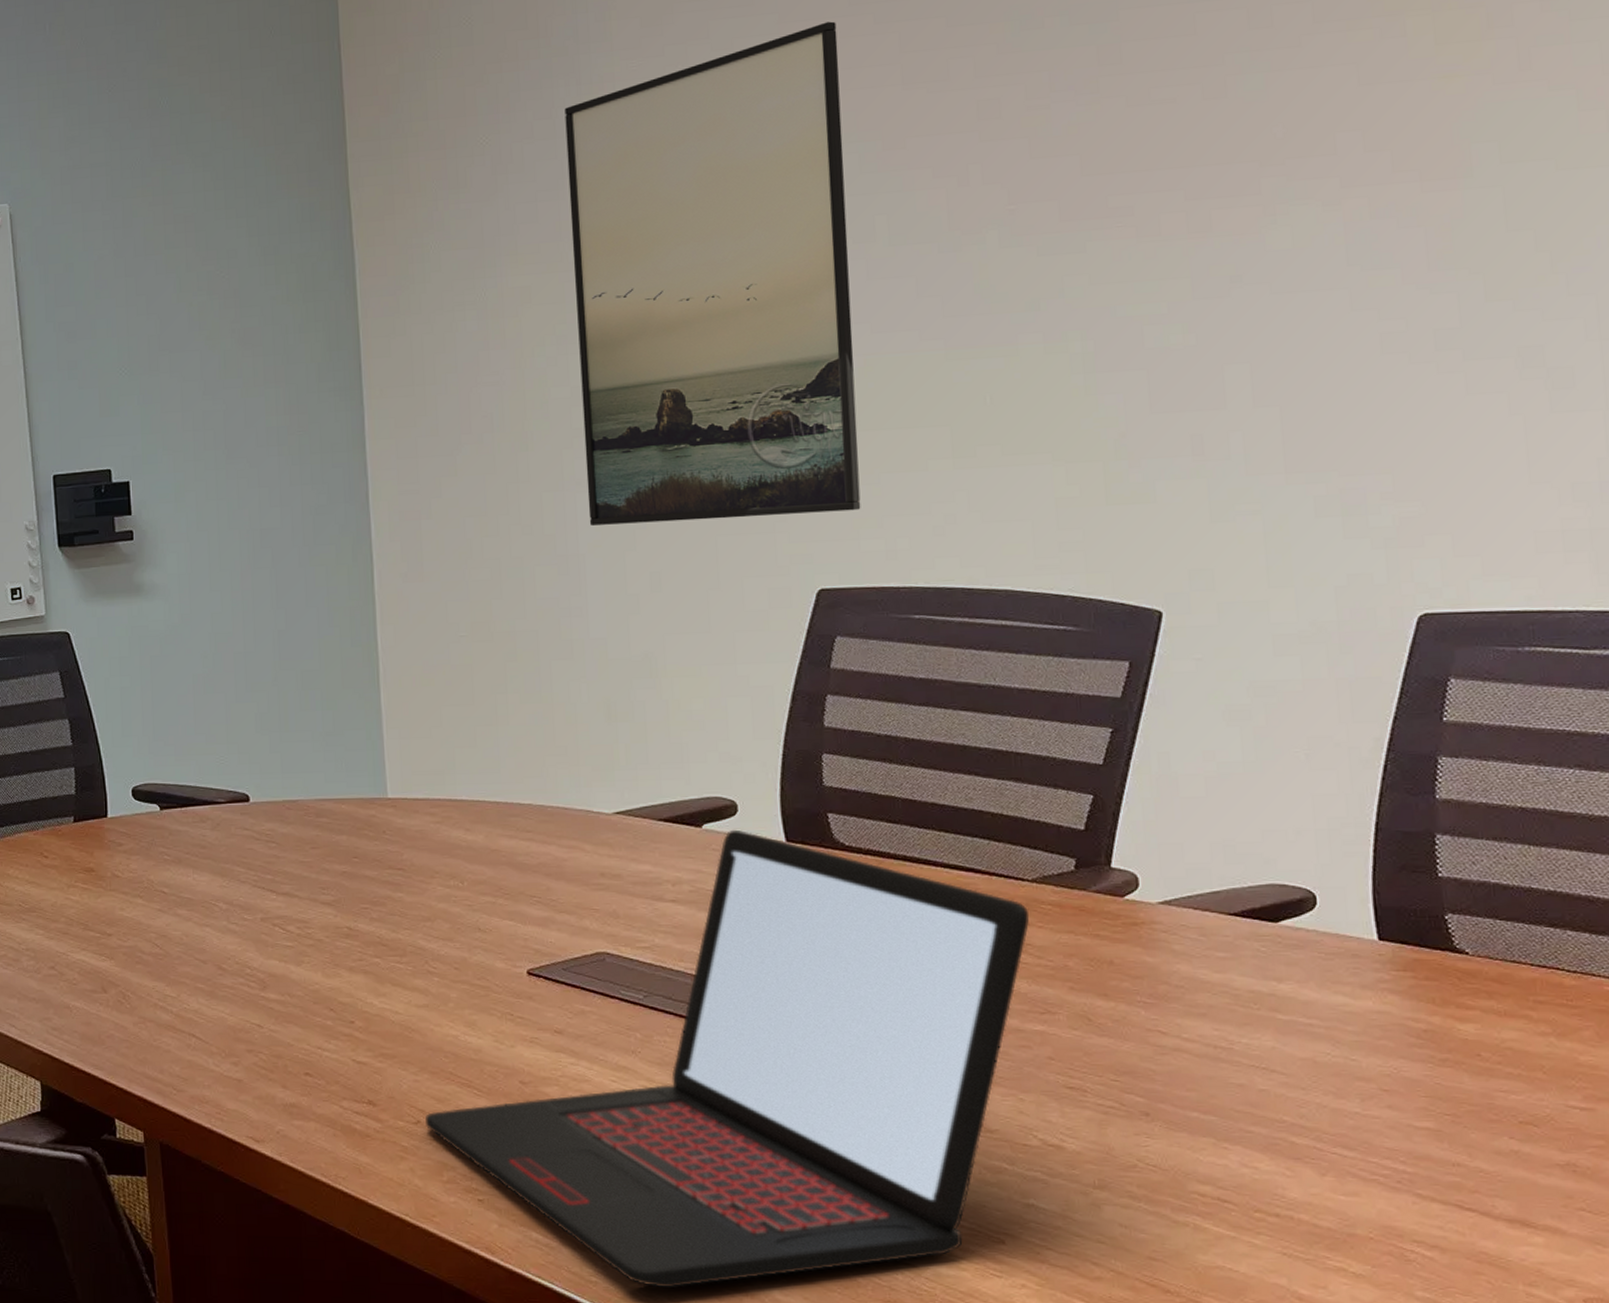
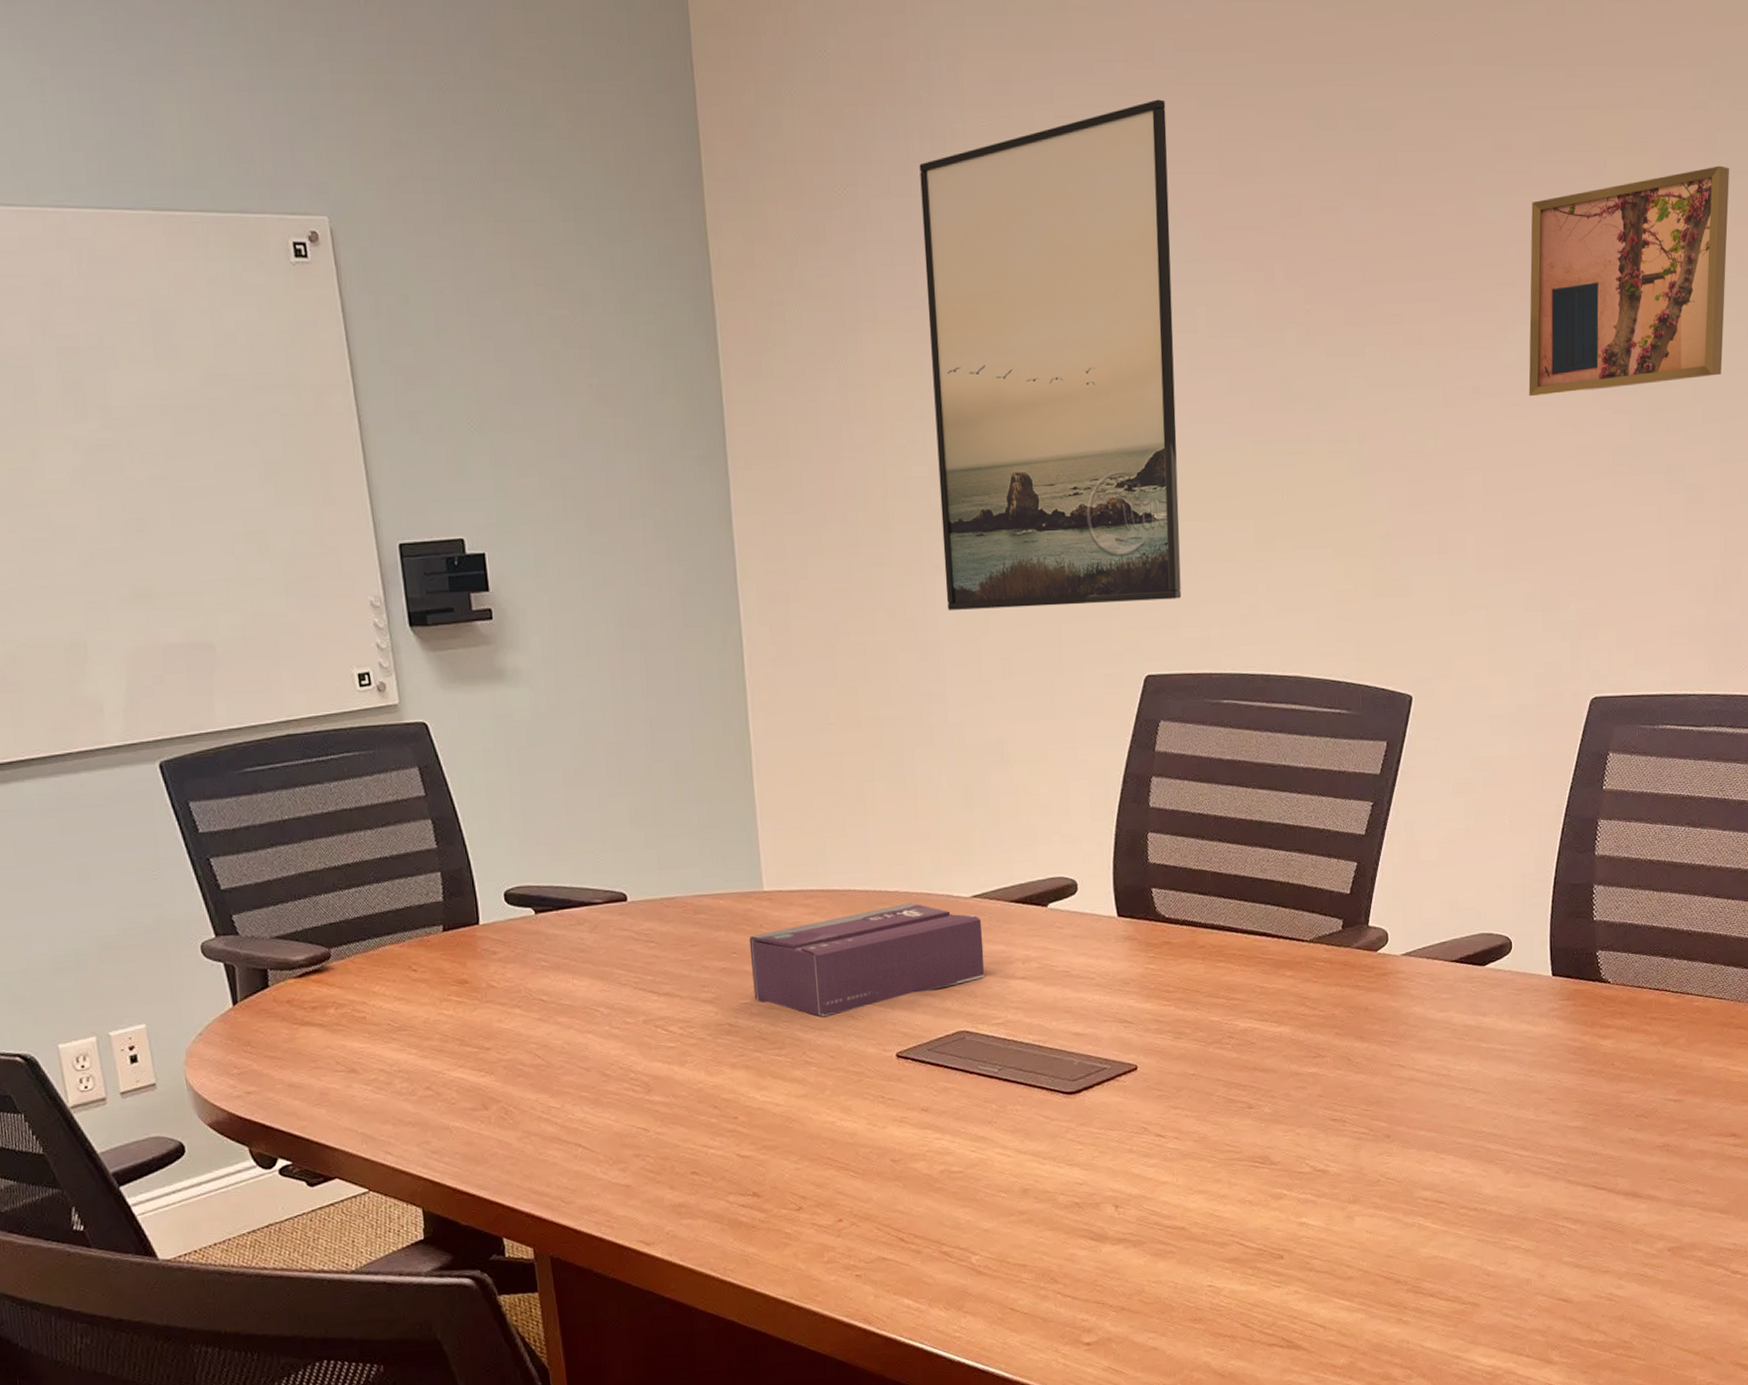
tissue box: none [371,817,628,927] -> present [749,903,985,1017]
laptop: present [425,829,1030,1287] -> none [807,907,1308,1334]
wall art: none [1303,12,1594,282] -> present [1528,165,1729,397]

